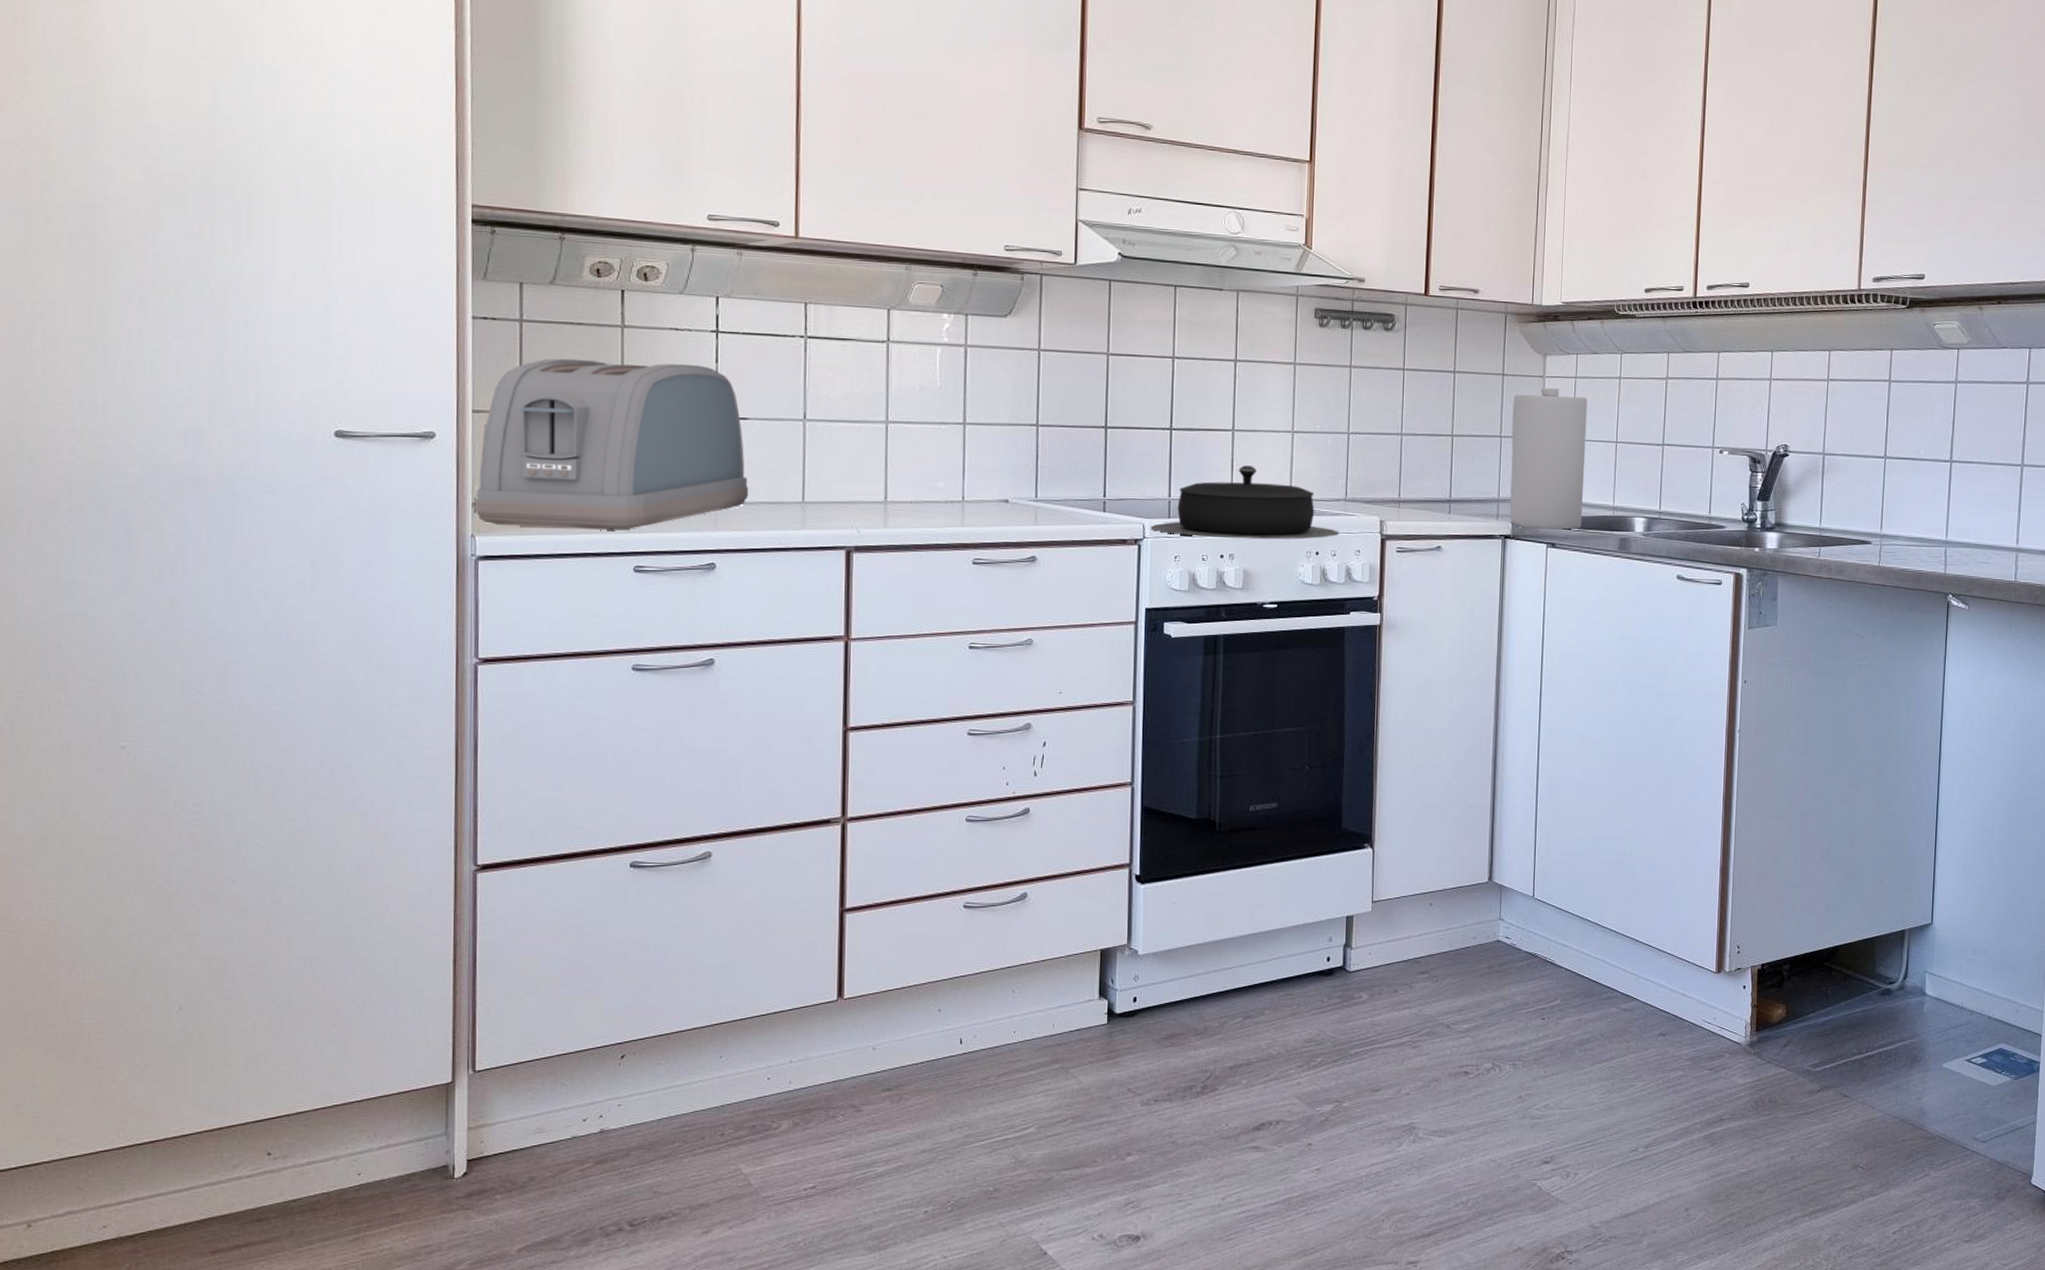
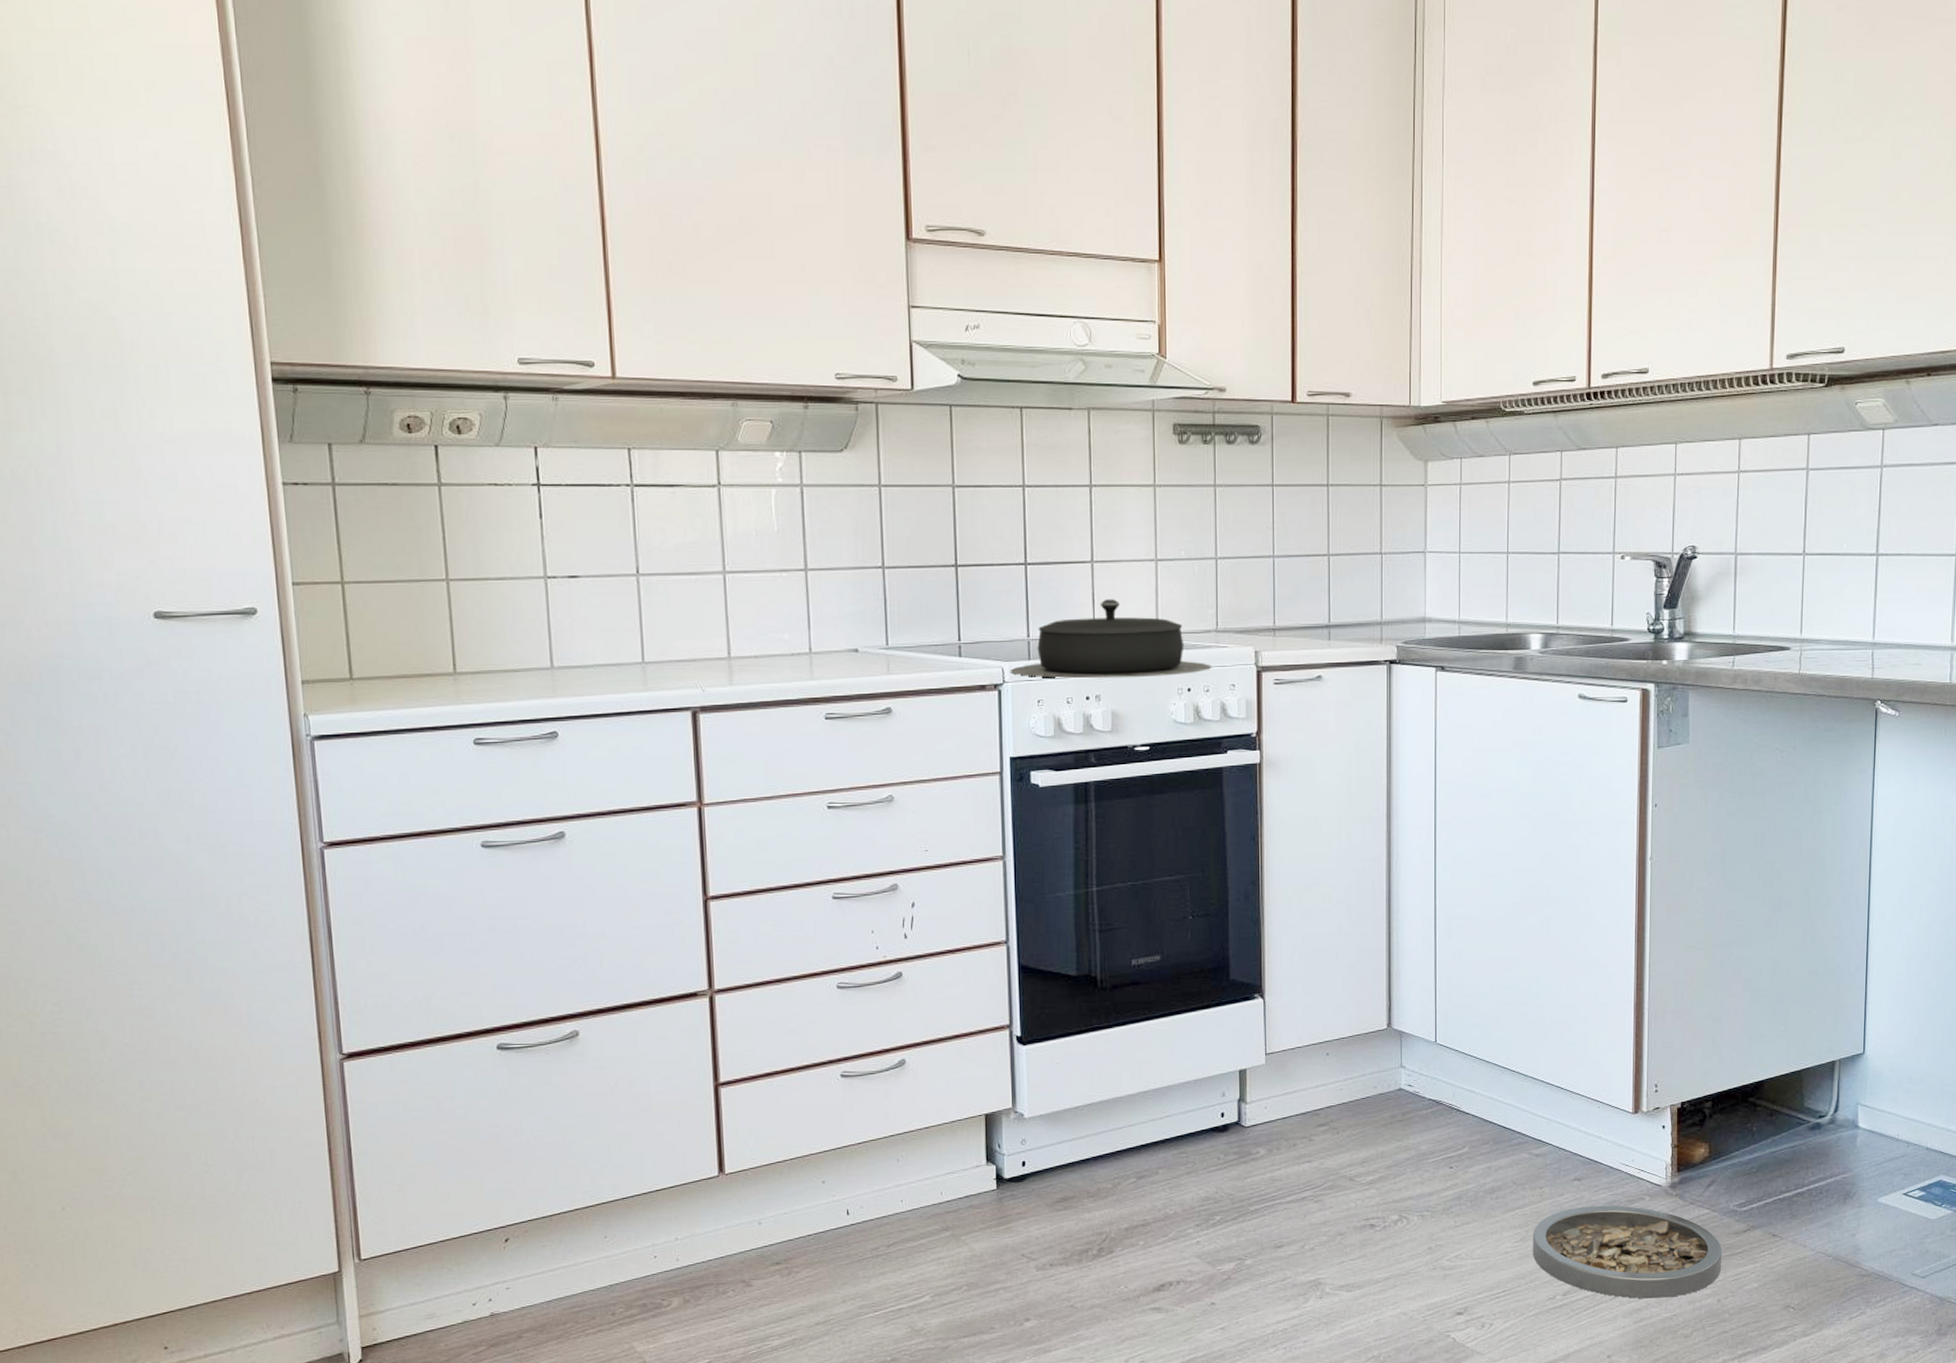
toaster: present [474,358,749,531] -> none [304,522,586,703]
paper towel holder: present [1509,388,1588,530] -> none [1393,497,1474,652]
pet bowl: none [1617,1061,1797,1154] -> present [1532,1205,1722,1299]

